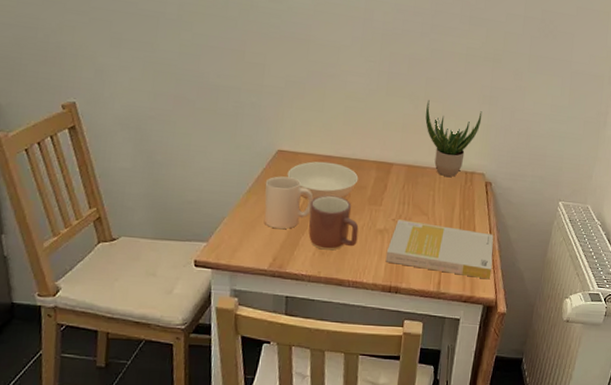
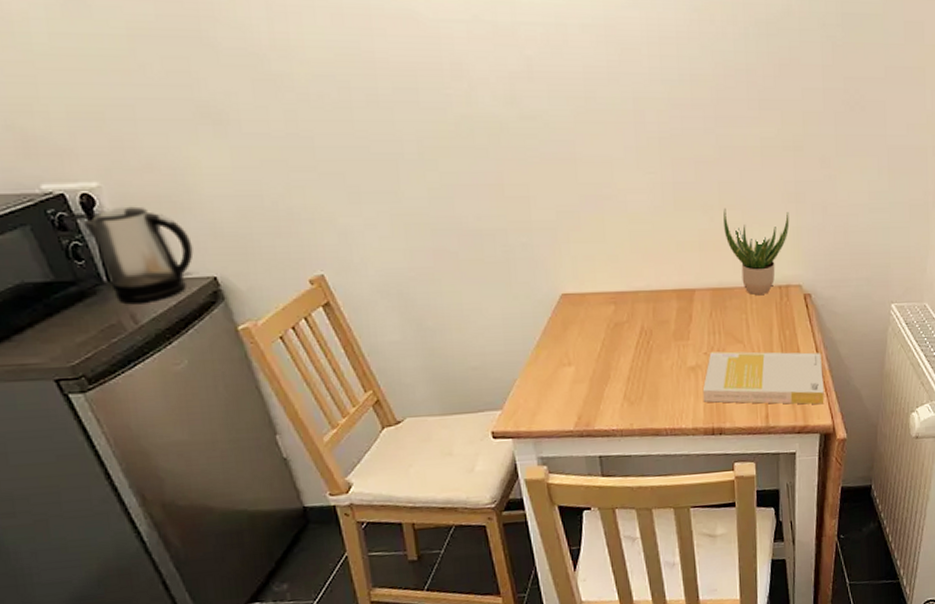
cup: present [264,176,314,230] -> none [554,323,611,384]
bowl: present [287,161,359,200] -> none [577,298,659,345]
mug: present [308,195,359,250] -> none [608,336,668,399]

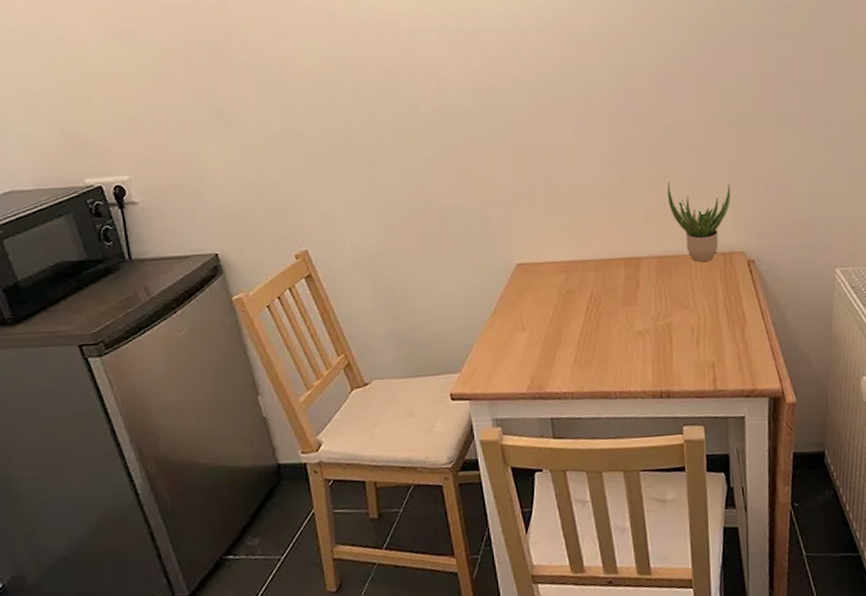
kettle: present [83,206,194,303] -> none [115,195,200,278]
book: present [702,351,824,405] -> none [650,316,772,369]

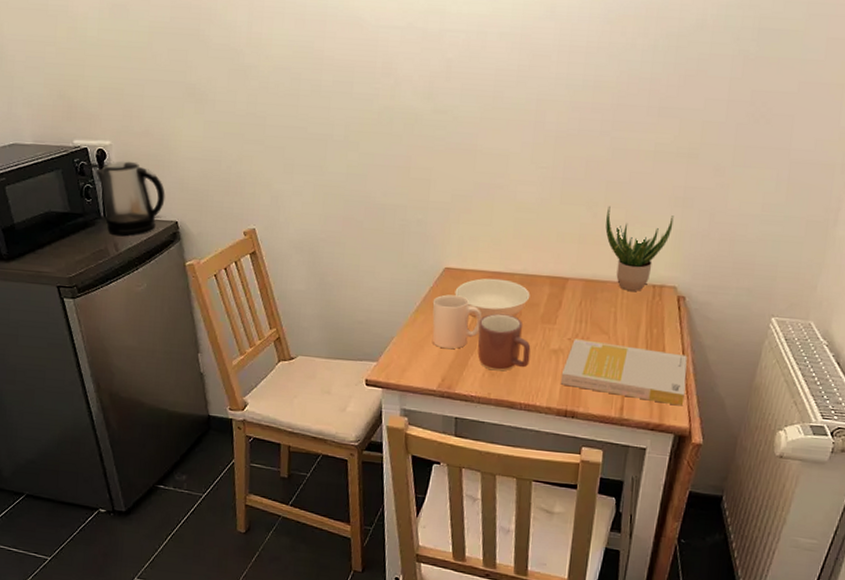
kettle: none [115,195,200,278] -> present [96,161,165,236]
cup: none [509,290,563,348] -> present [432,294,482,349]
bowl: none [531,267,607,311] -> present [455,278,531,319]
mug: none [560,302,617,363] -> present [477,313,531,371]
book: none [650,316,772,369] -> present [560,339,687,406]

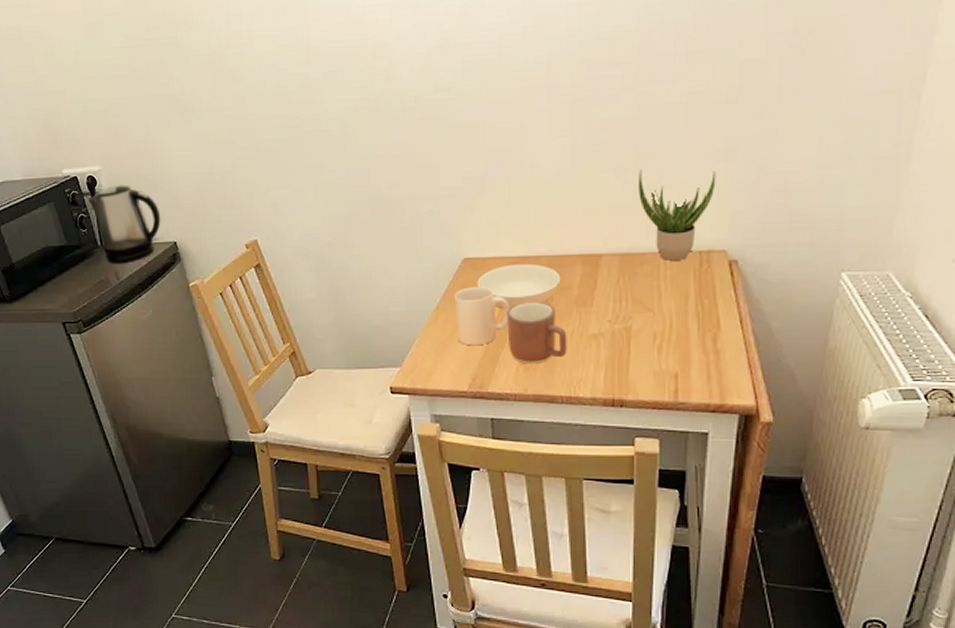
book: present [560,339,687,406] -> none [604,320,748,383]

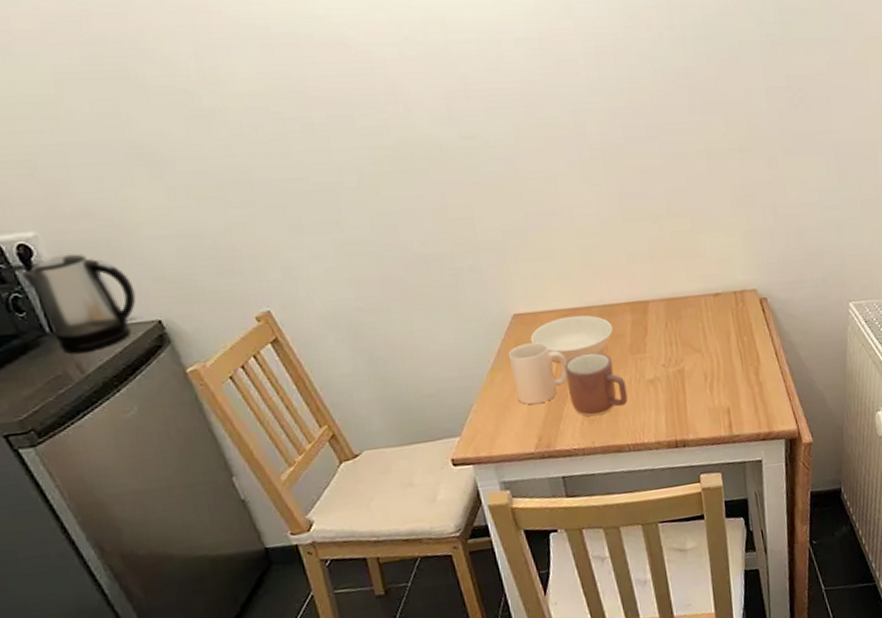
potted plant: present [639,169,716,260] -> none [672,216,740,303]

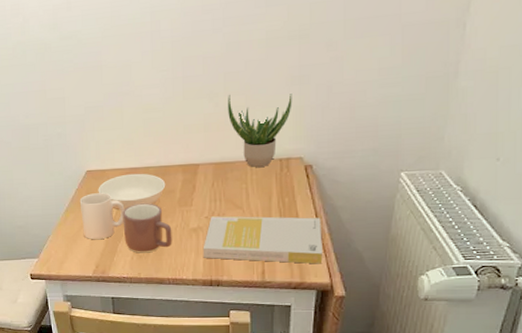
book: none [663,357,787,415] -> present [203,216,323,264]
potted plant: none [672,216,740,303] -> present [228,94,292,167]

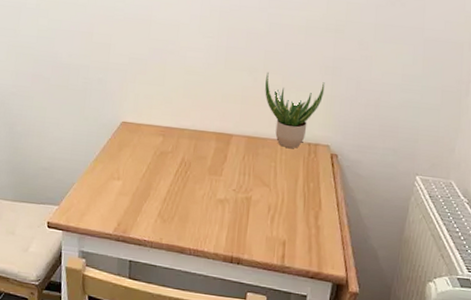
cup: present [79,193,125,240] -> none [109,146,155,196]
bowl: present [98,173,166,210] -> none [130,132,199,169]
mug: present [122,203,172,253] -> none [150,164,199,218]
book: present [203,216,323,264] -> none [226,190,342,256]

